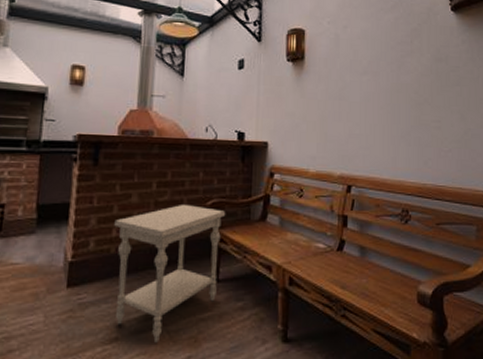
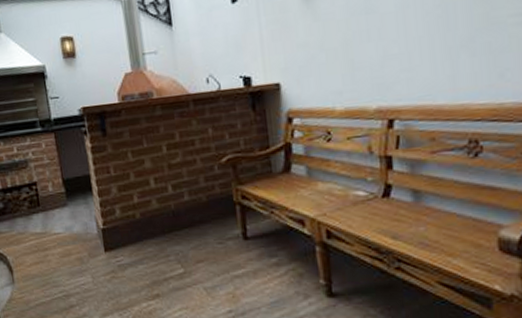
side table: present [114,203,226,343] -> none [133,163,247,298]

